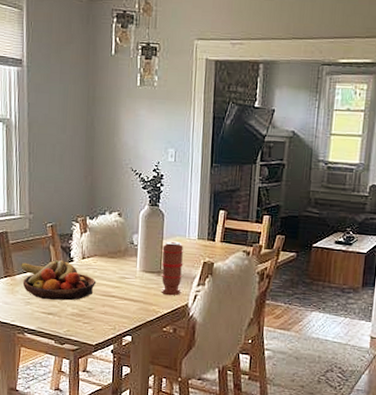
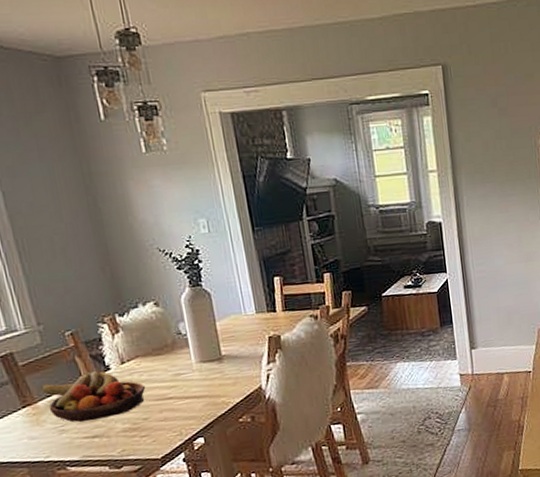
spice grinder: present [161,241,184,296] -> none [217,320,251,383]

